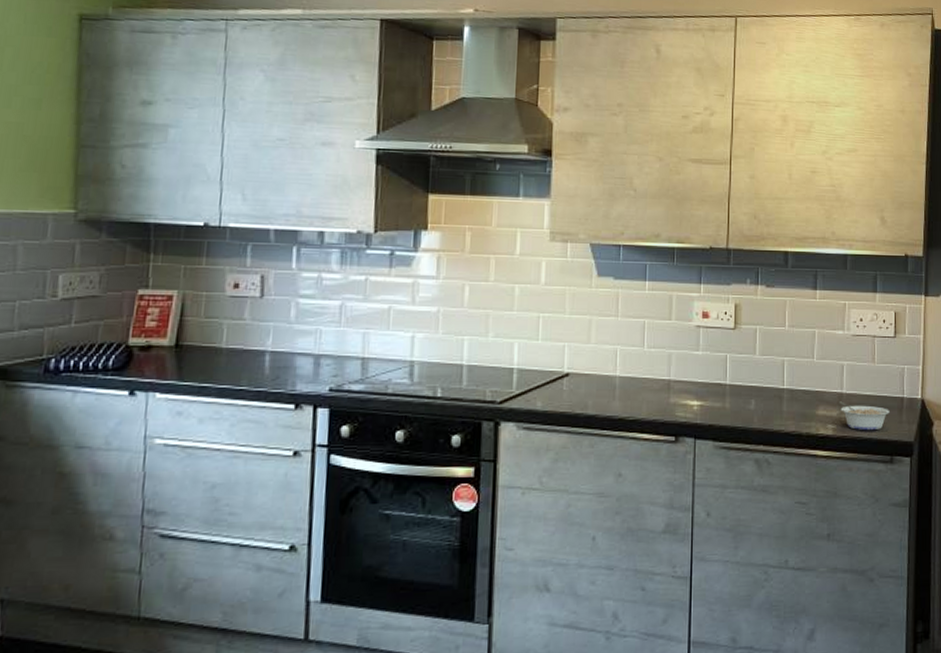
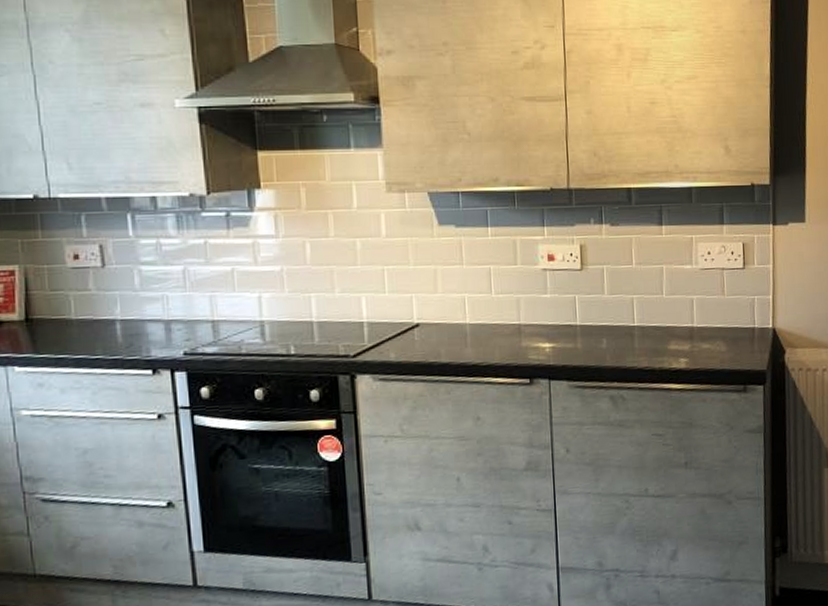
legume: present [839,401,890,431] -> none [690,335,741,363]

